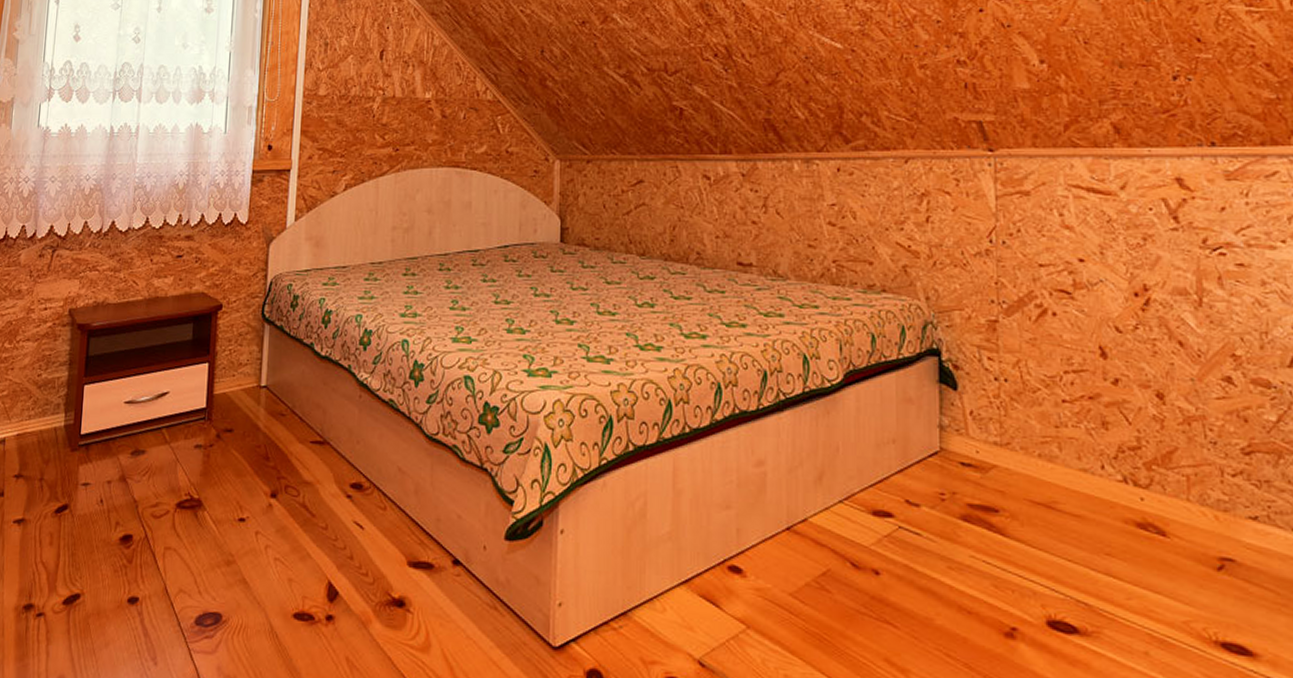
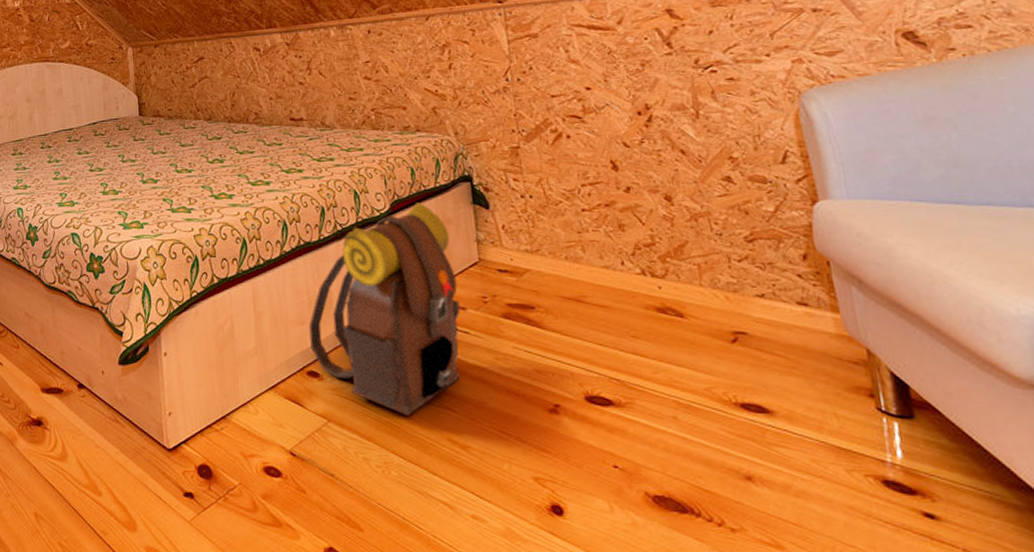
backpack: none [735,375,913,629] -> present [309,202,461,416]

